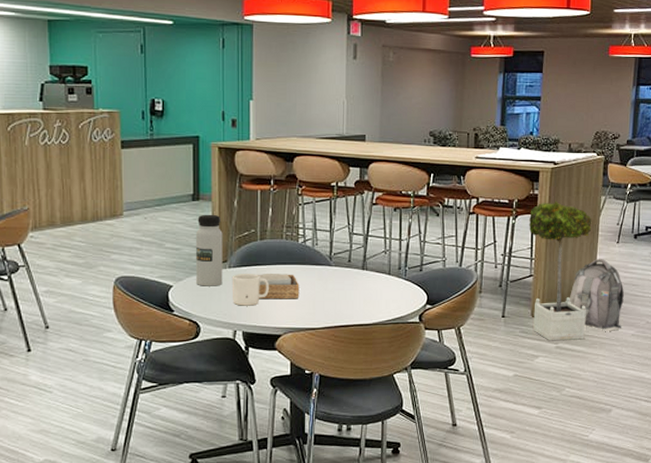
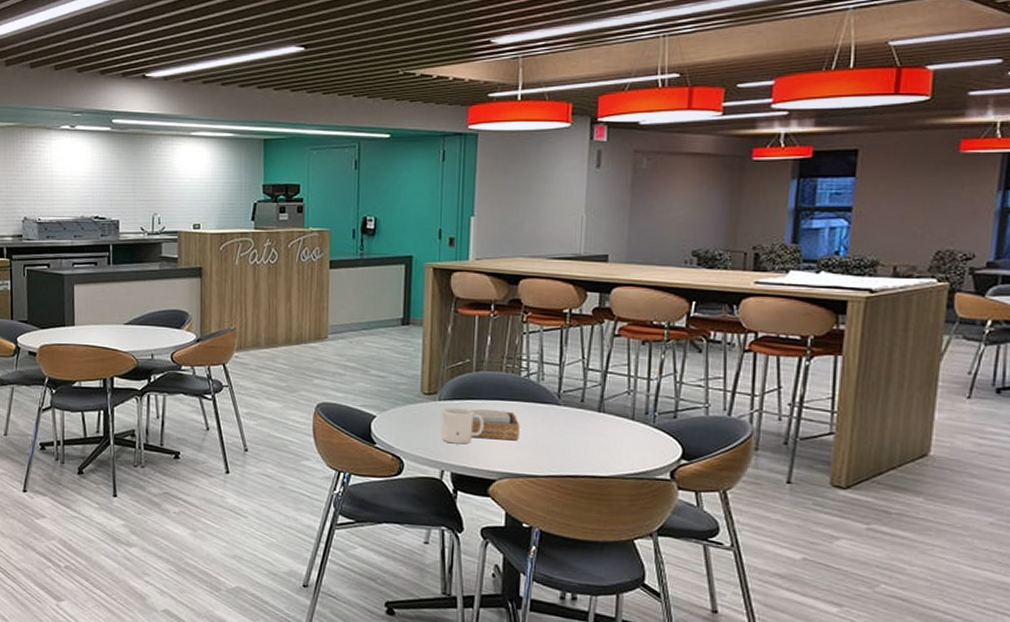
water bottle: present [196,214,223,286] -> none [402,340,434,420]
potted tree: present [528,201,592,341] -> none [829,339,928,523]
backpack: present [569,258,624,331] -> none [889,416,978,515]

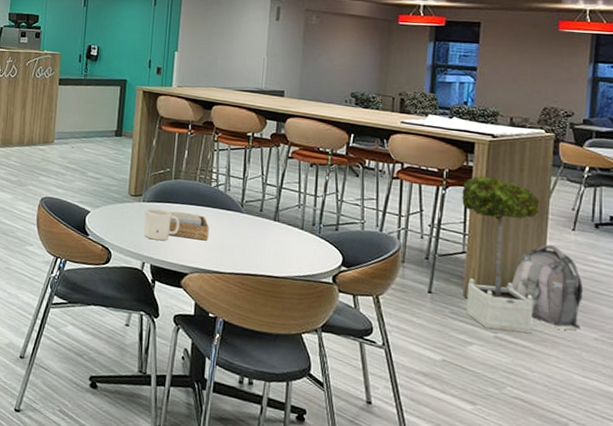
potted tree: none [829,339,928,523] -> present [461,175,540,334]
backpack: none [889,416,978,515] -> present [511,244,583,330]

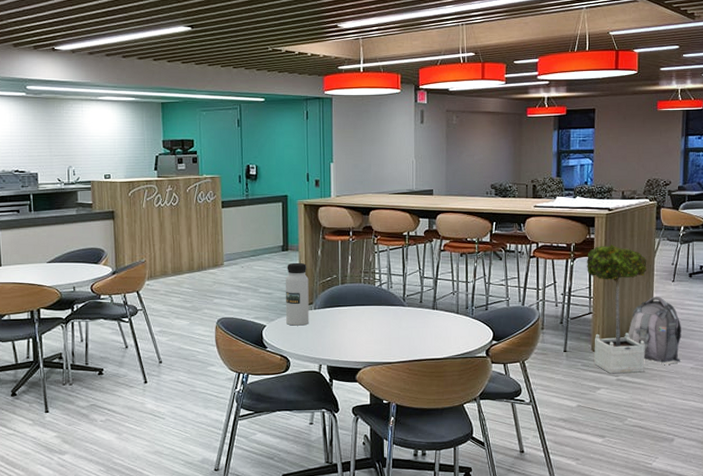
water bottle: none [112,149,140,218] -> present [286,262,309,326]
mug: present [144,208,180,241] -> none [317,313,350,343]
napkin holder: present [168,211,209,241] -> none [339,314,377,337]

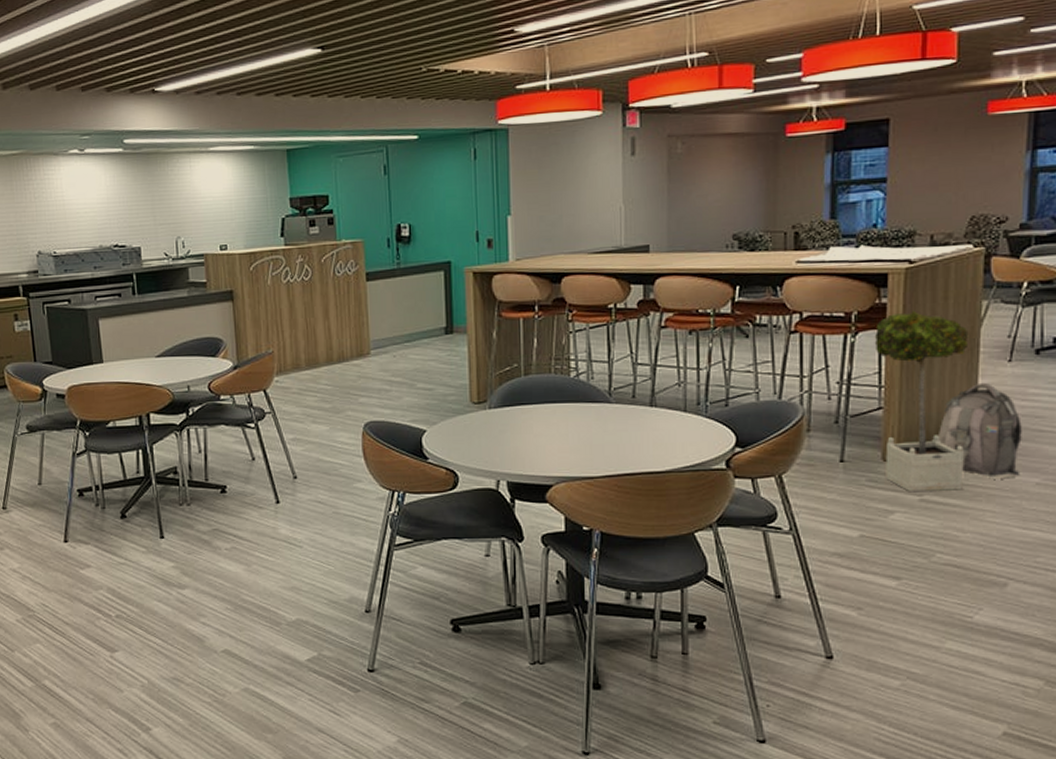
water bottle: present [286,262,309,326] -> none [451,348,483,431]

